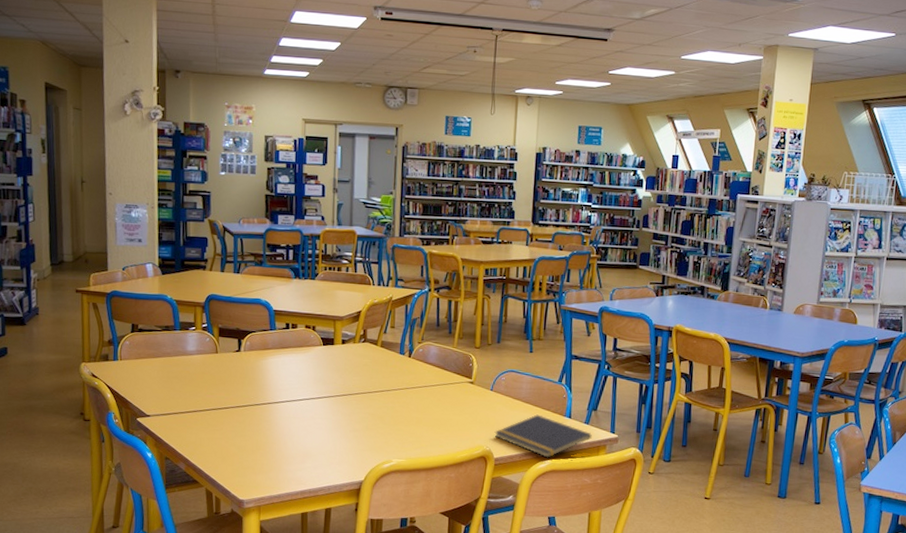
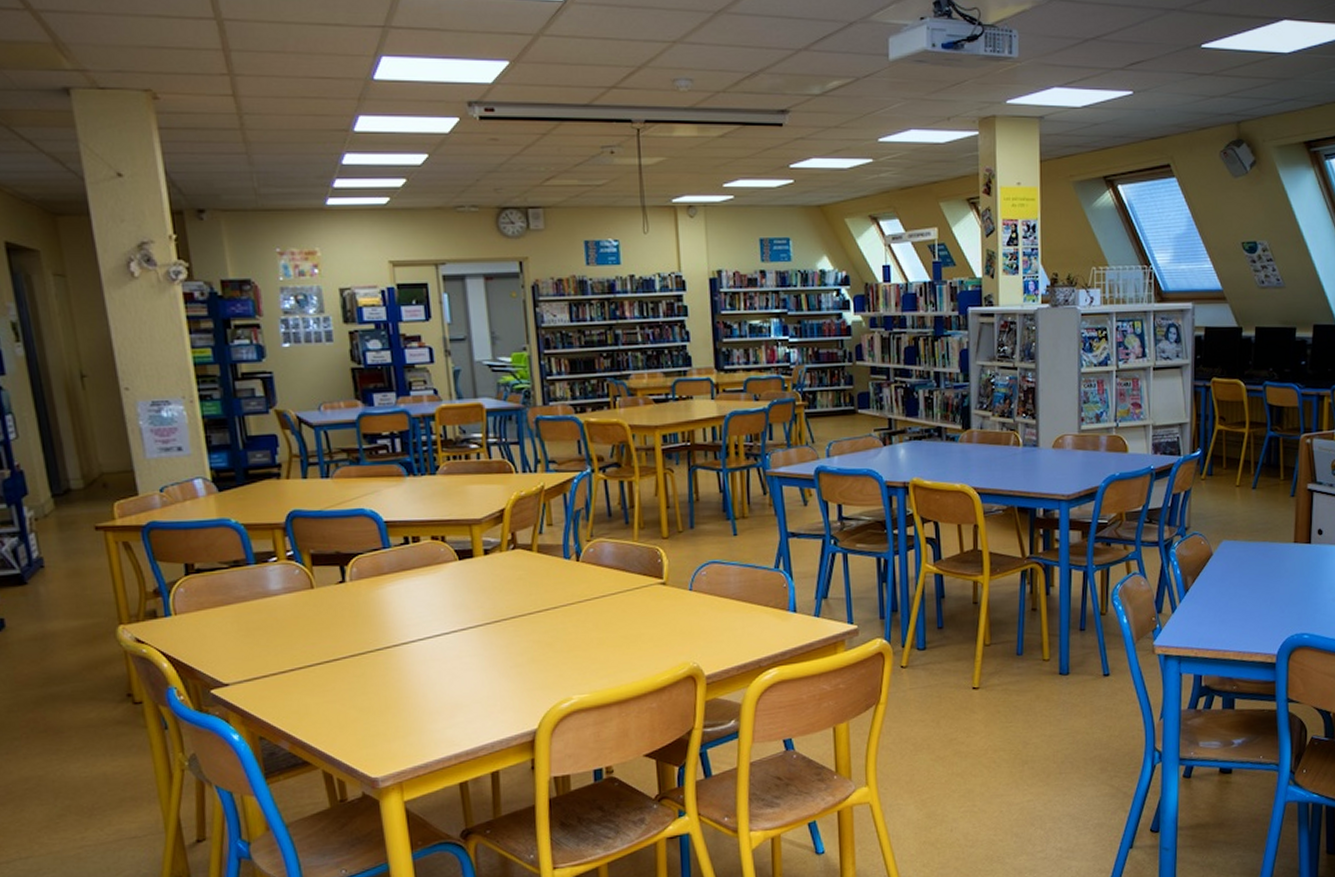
notepad: present [494,414,592,458] -> none [701,613,825,666]

